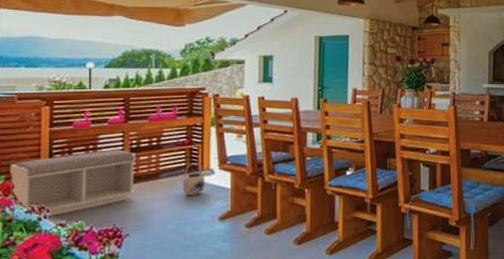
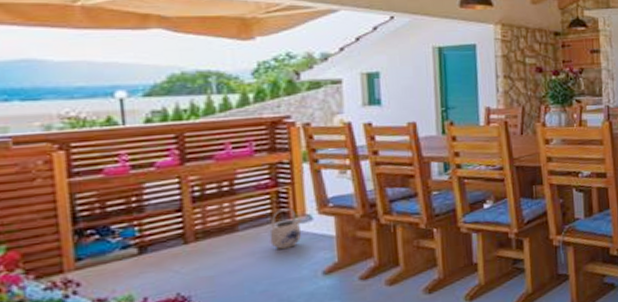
bench: present [9,149,136,218] -> none [11,199,203,293]

